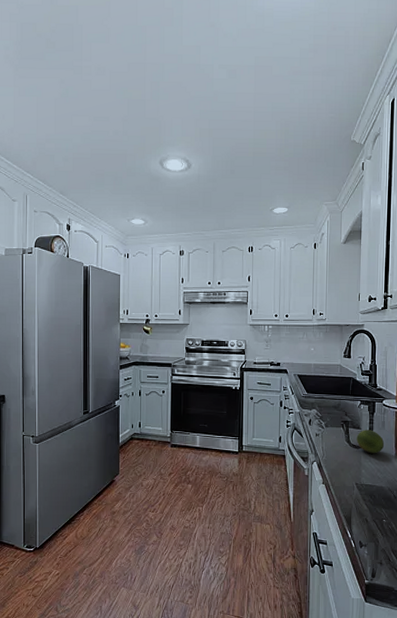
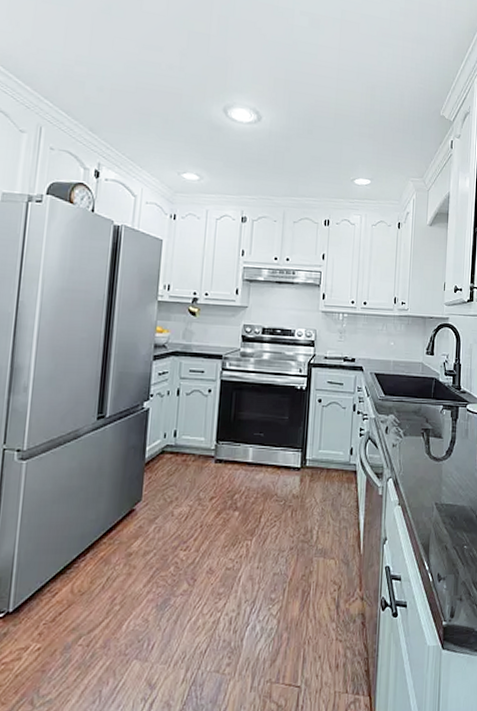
fruit: present [356,430,385,454] -> none [437,439,468,467]

